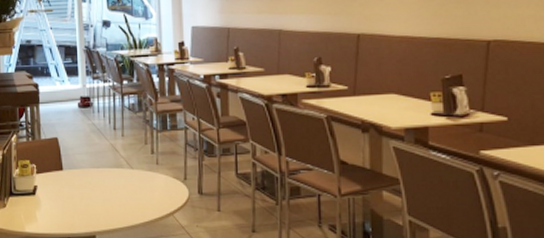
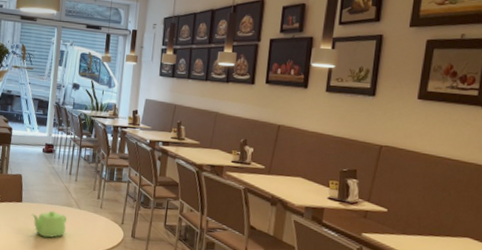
teapot: none [76,175,119,208] -> present [31,210,67,238]

